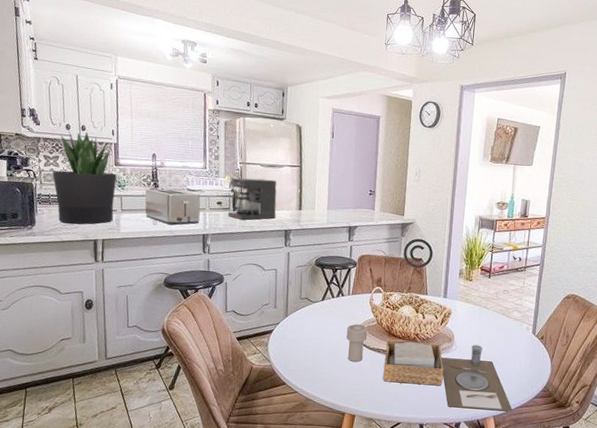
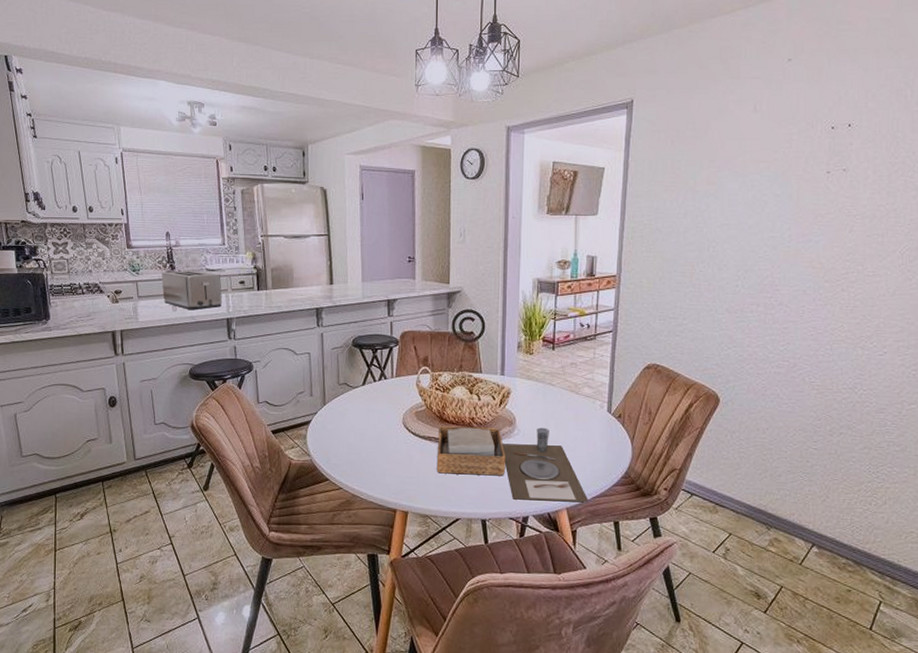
planter: present [52,127,117,225] -> none [63,209,130,315]
coffee maker: present [228,177,277,221] -> none [253,252,305,300]
cup: present [346,324,368,362] -> none [392,410,416,452]

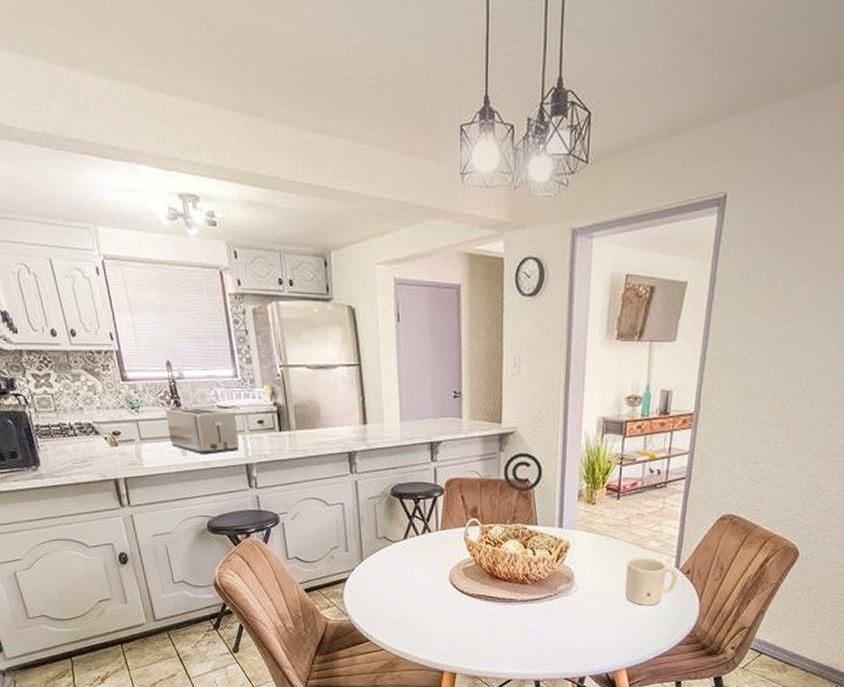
napkin holder: present [436,425,506,476] -> none [487,582,562,636]
place setting: present [502,427,589,503] -> none [558,584,650,663]
mug: none [562,402,610,448] -> present [624,557,678,606]

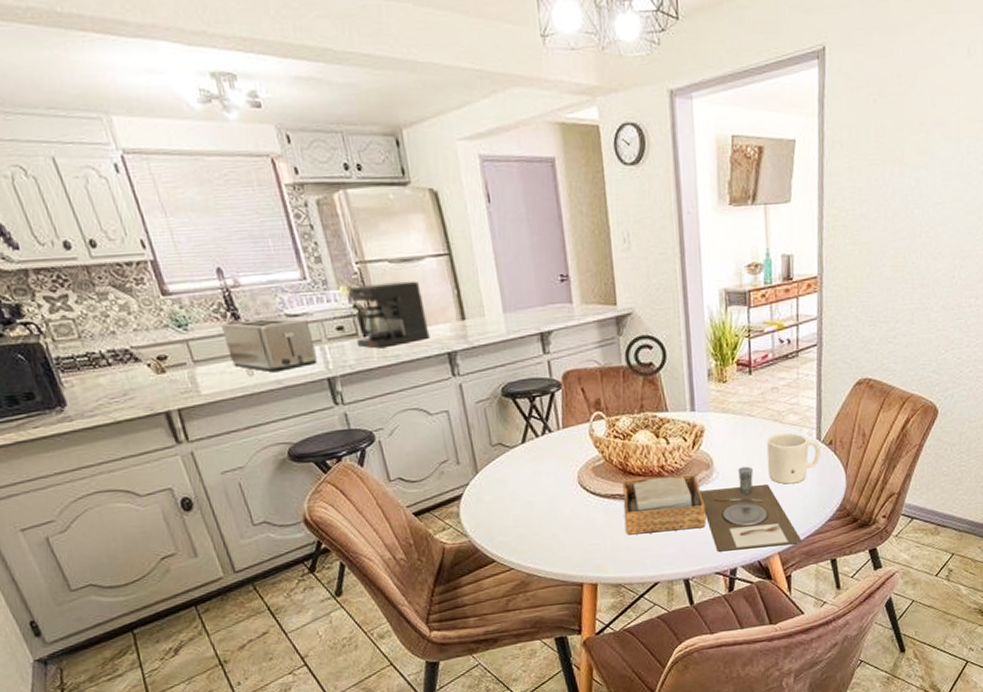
coffee maker: none [272,385,335,443] -> present [350,280,430,349]
napkin holder: none [487,582,562,636] -> present [623,474,706,535]
place setting: none [558,584,650,663] -> present [700,466,803,552]

